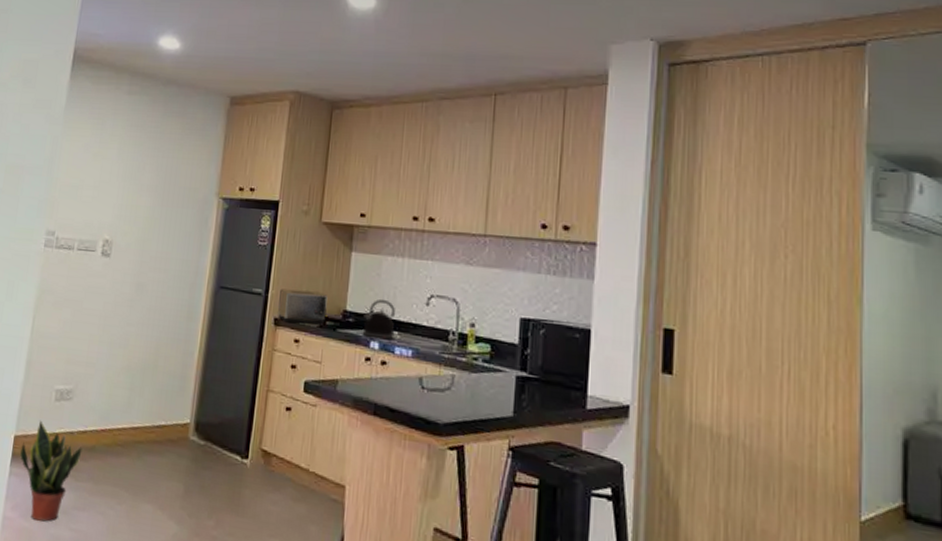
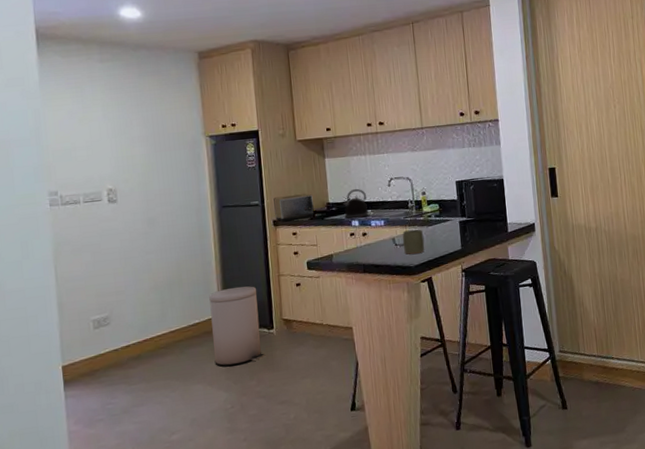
potted plant: present [20,420,83,522] -> none [71,348,130,426]
pedal bin: none [172,390,239,495] -> present [209,286,266,367]
mug: none [431,371,463,408] -> present [402,229,425,255]

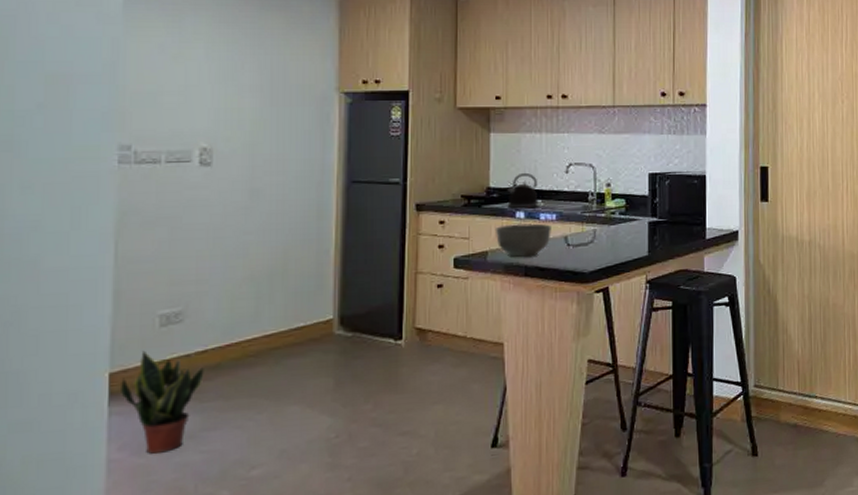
potted plant: none [71,348,130,426] -> present [121,350,204,455]
pedal bin: present [209,286,266,367] -> none [320,283,389,385]
toaster: present [273,193,314,222] -> none [419,174,470,207]
bowl: none [337,229,382,258] -> present [496,223,551,257]
mug: present [402,229,425,255] -> none [576,227,604,258]

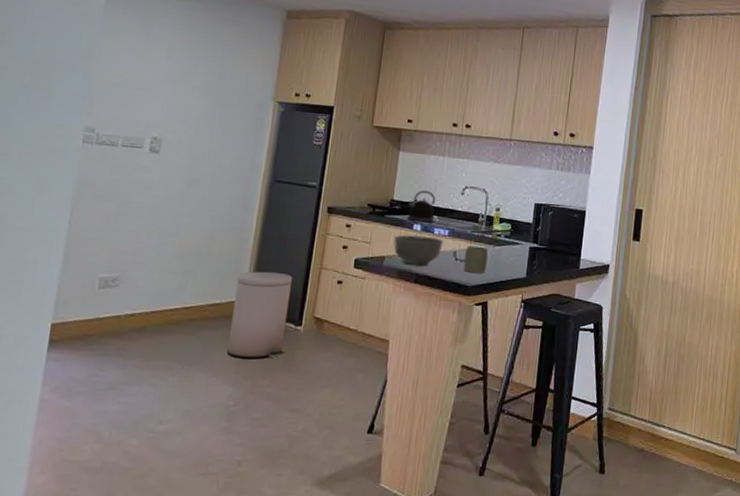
potted plant: present [121,350,204,455] -> none [58,307,131,400]
pedal bin: none [320,283,389,385] -> present [227,271,293,360]
mug: none [576,227,604,258] -> present [463,245,489,273]

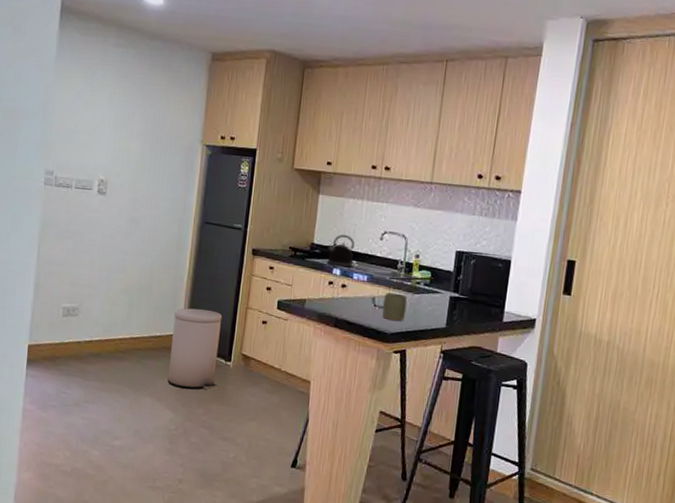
bowl: present [393,235,443,266] -> none [314,279,362,310]

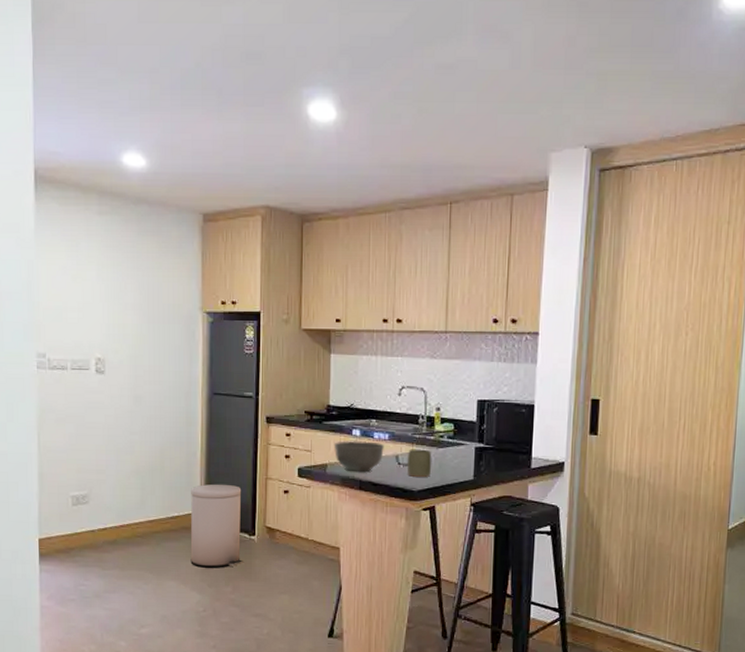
bowl: none [314,279,362,310] -> present [334,441,384,472]
kettle: present [327,234,356,268] -> none [345,393,373,427]

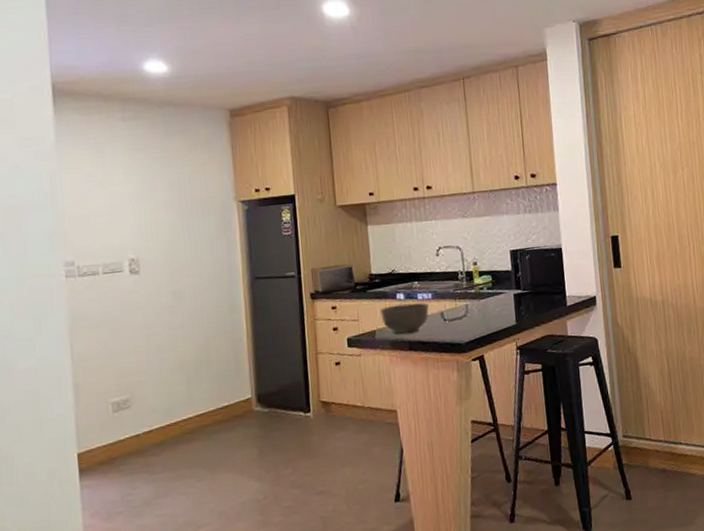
pedal bin: present [190,484,244,568] -> none [240,365,302,455]
toaster: none [269,391,312,420] -> present [311,264,356,295]
mug: present [406,449,432,477] -> none [451,302,476,330]

